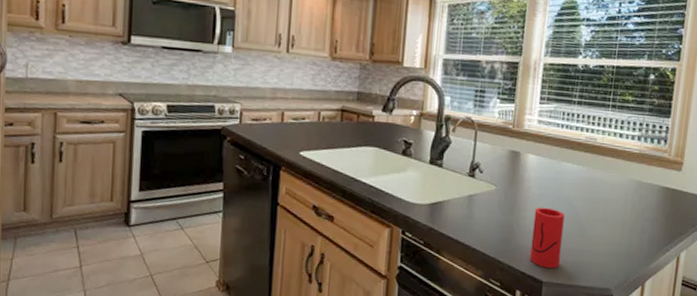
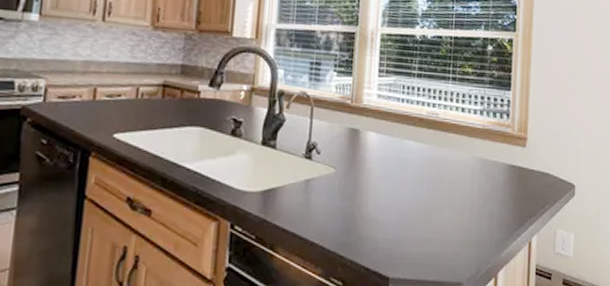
cup: present [530,207,565,268] -> none [374,191,409,261]

